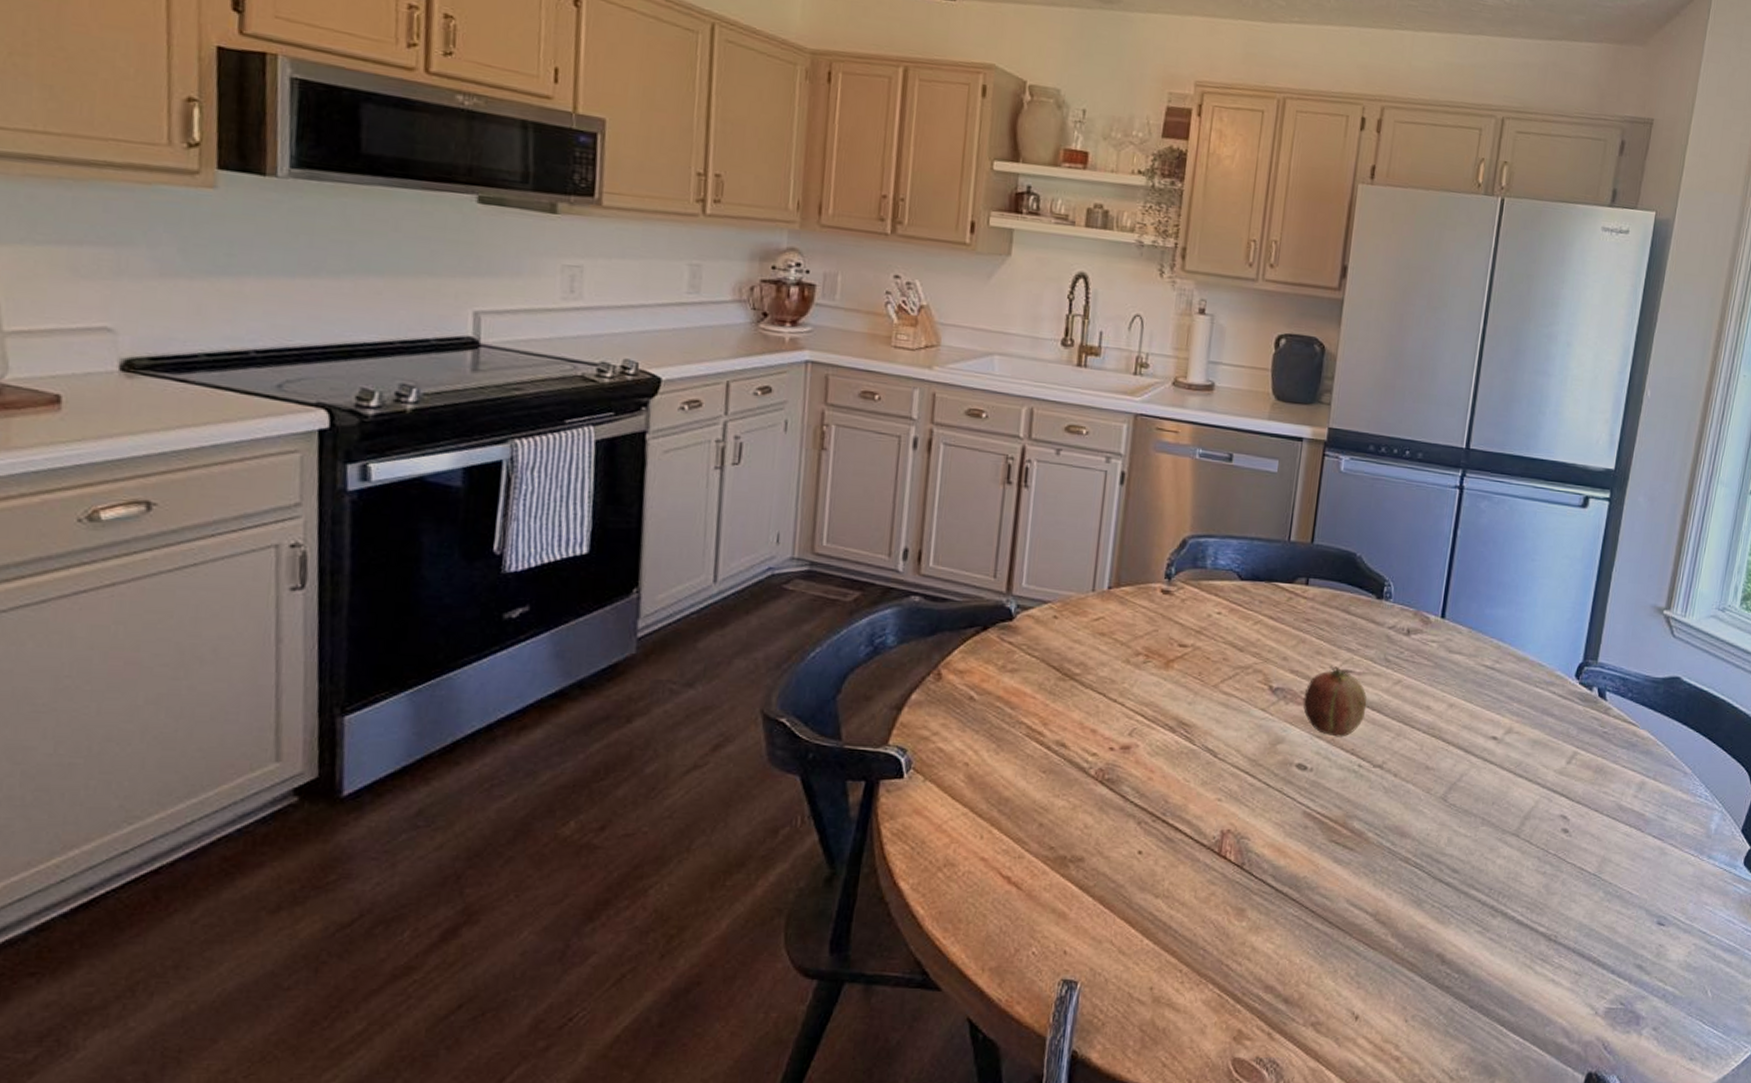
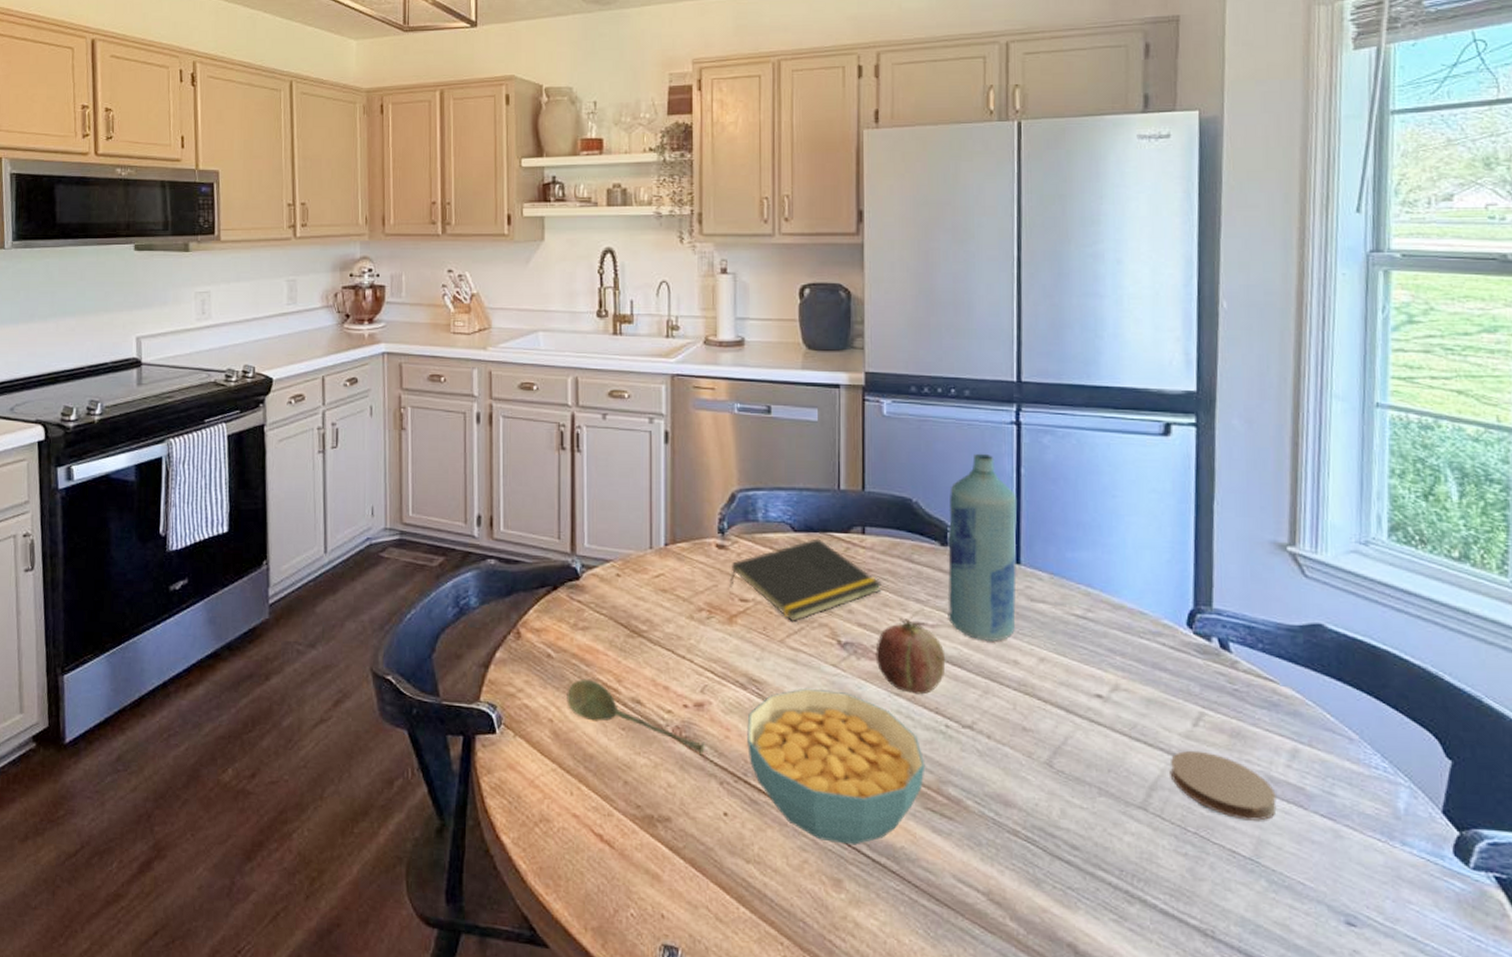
soupspoon: none [986,723,1127,797] -> present [567,680,705,756]
cereal bowl: none [1169,731,1336,877] -> present [747,688,926,845]
notepad: none [1170,587,1318,668] -> present [729,538,882,623]
bottle: none [1374,513,1451,689] -> present [947,453,1018,641]
coaster: none [1542,784,1622,843] -> present [1170,750,1277,821]

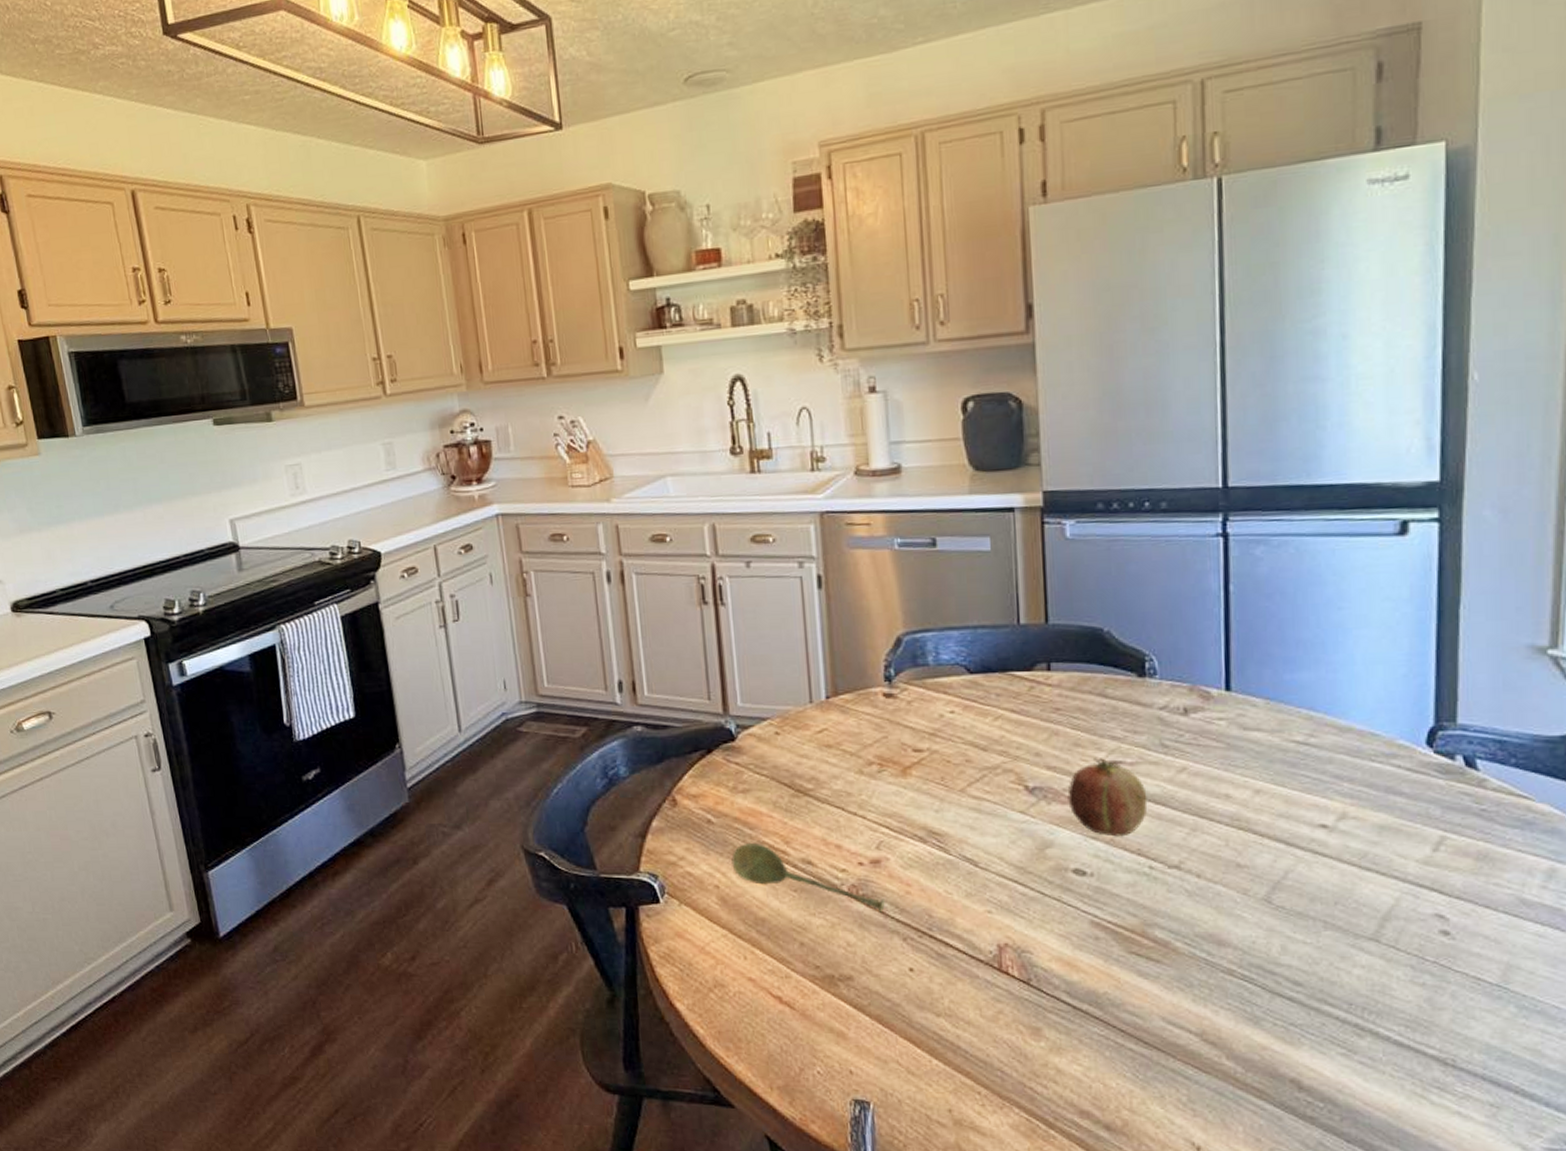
notepad: present [729,538,882,623] -> none [900,679,1072,770]
cereal bowl: present [747,688,926,845] -> none [929,837,1128,993]
bottle: present [947,453,1018,641] -> none [1145,571,1227,776]
coaster: present [1170,750,1277,821] -> none [1405,877,1529,946]

